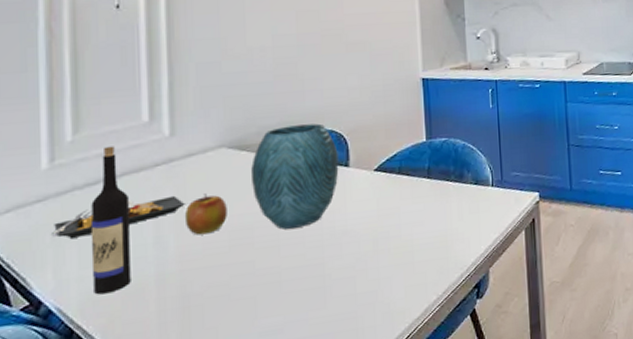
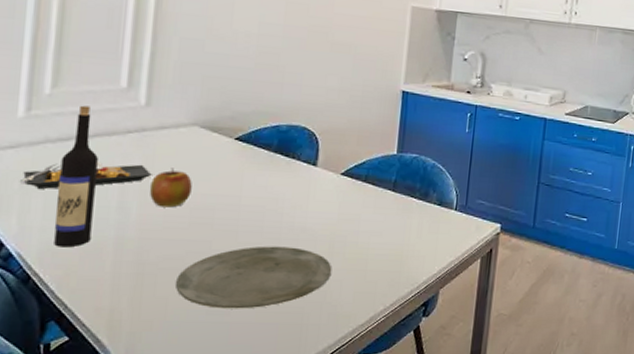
plate: none [224,251,380,329] -> present [176,246,332,309]
vase: present [251,123,339,230] -> none [219,115,308,217]

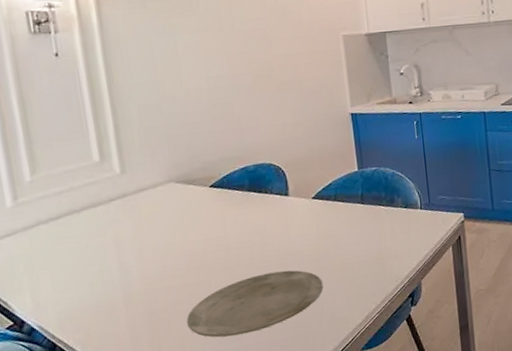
plate: present [21,160,152,190] -> none [25,226,142,268]
wine bottle: present [54,105,98,248] -> none [56,184,102,314]
apple: present [150,168,192,208] -> none [143,223,182,260]

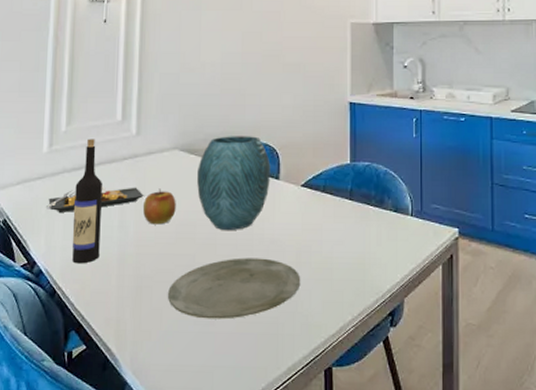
plate: none [25,226,142,268] -> present [47,185,144,214]
wine bottle: none [56,184,102,314] -> present [72,139,102,264]
apple: none [143,223,182,260] -> present [143,188,176,225]
vase: none [199,158,280,253] -> present [197,136,271,230]

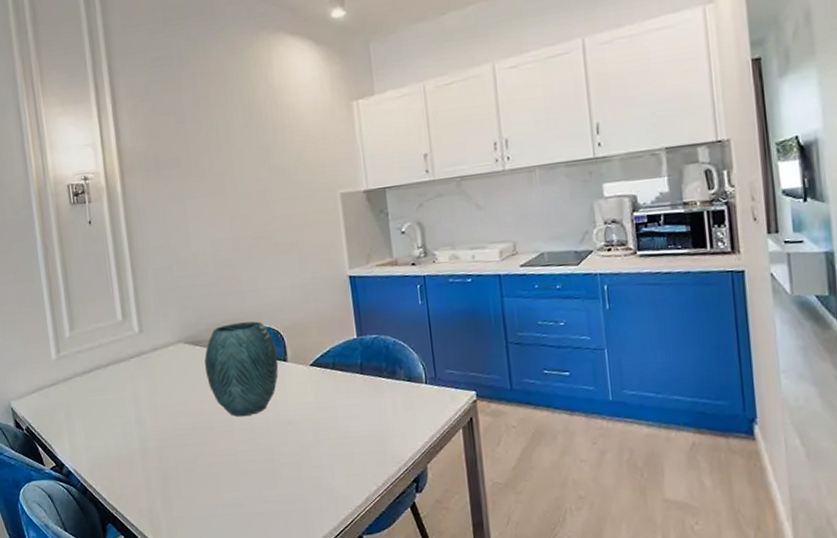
plate: present [47,185,144,214] -> none [64,383,156,416]
wine bottle: present [72,139,102,264] -> none [88,341,123,462]
apple: present [143,188,176,225] -> none [157,382,190,418]
plate: present [168,257,301,320] -> none [194,439,322,502]

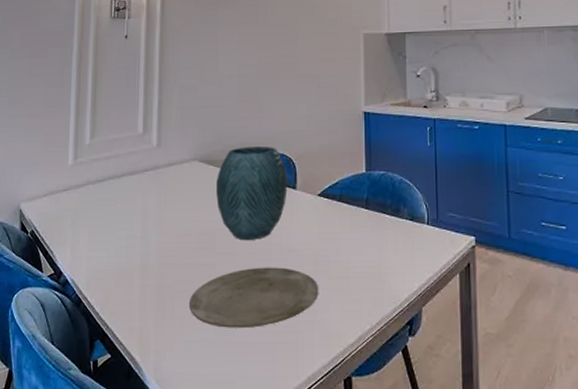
plate: none [194,439,322,502] -> present [189,267,319,329]

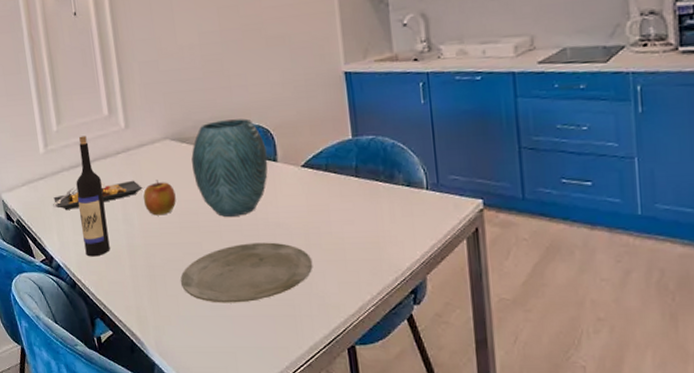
plate: none [72,196,165,225] -> present [53,180,143,211]
wine bottle: none [97,151,125,274] -> present [76,135,110,257]
apple: none [165,199,196,235] -> present [143,180,176,216]

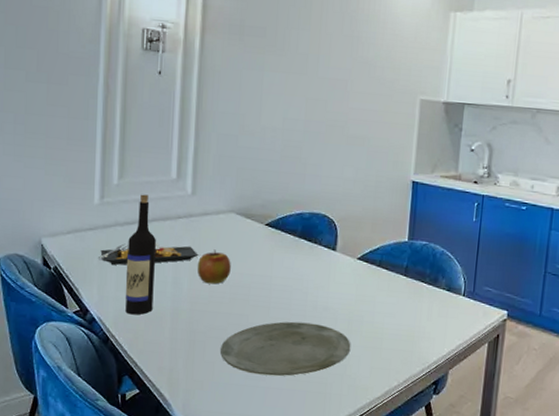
vase: present [191,118,268,217] -> none [253,203,328,296]

